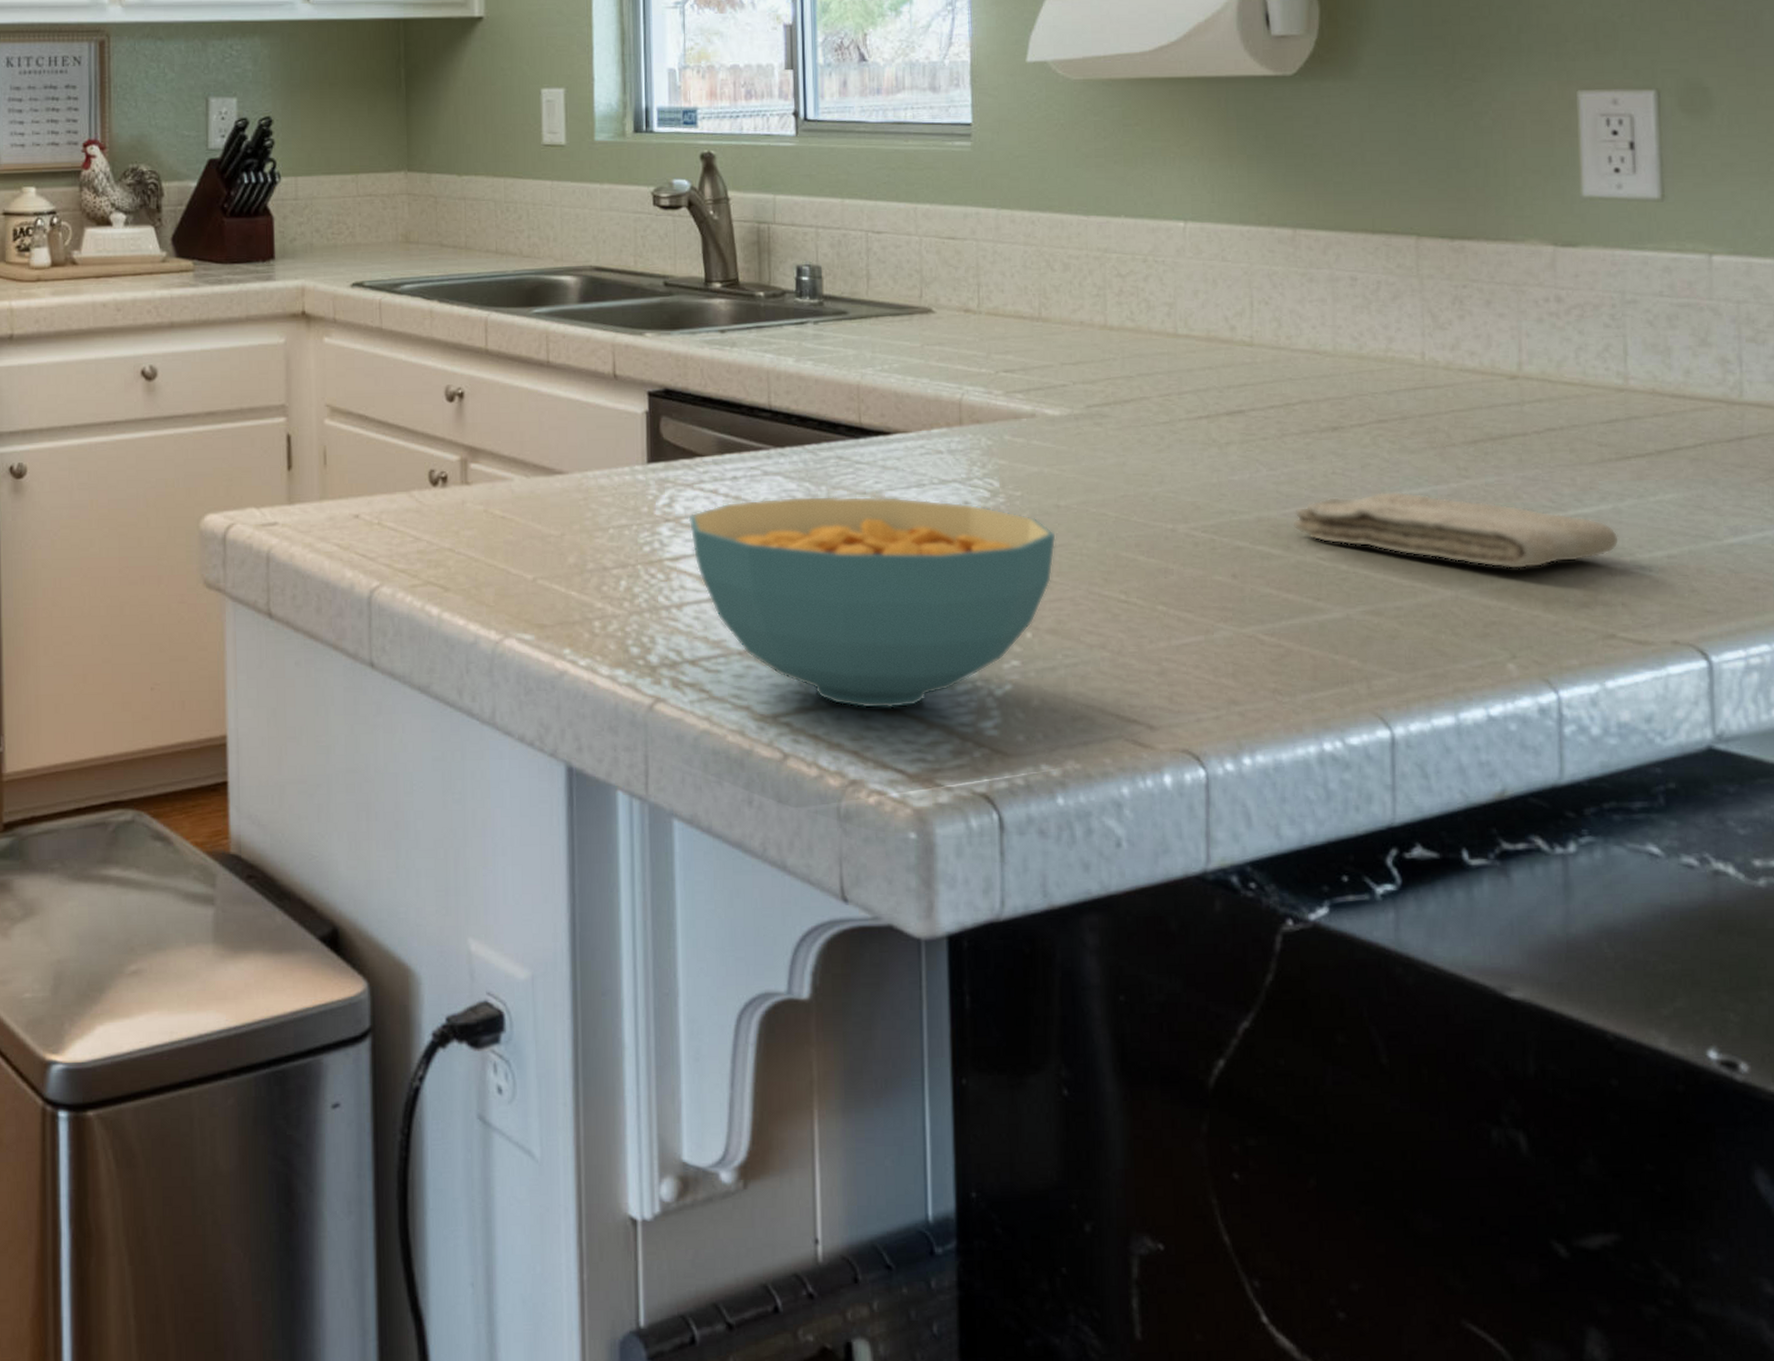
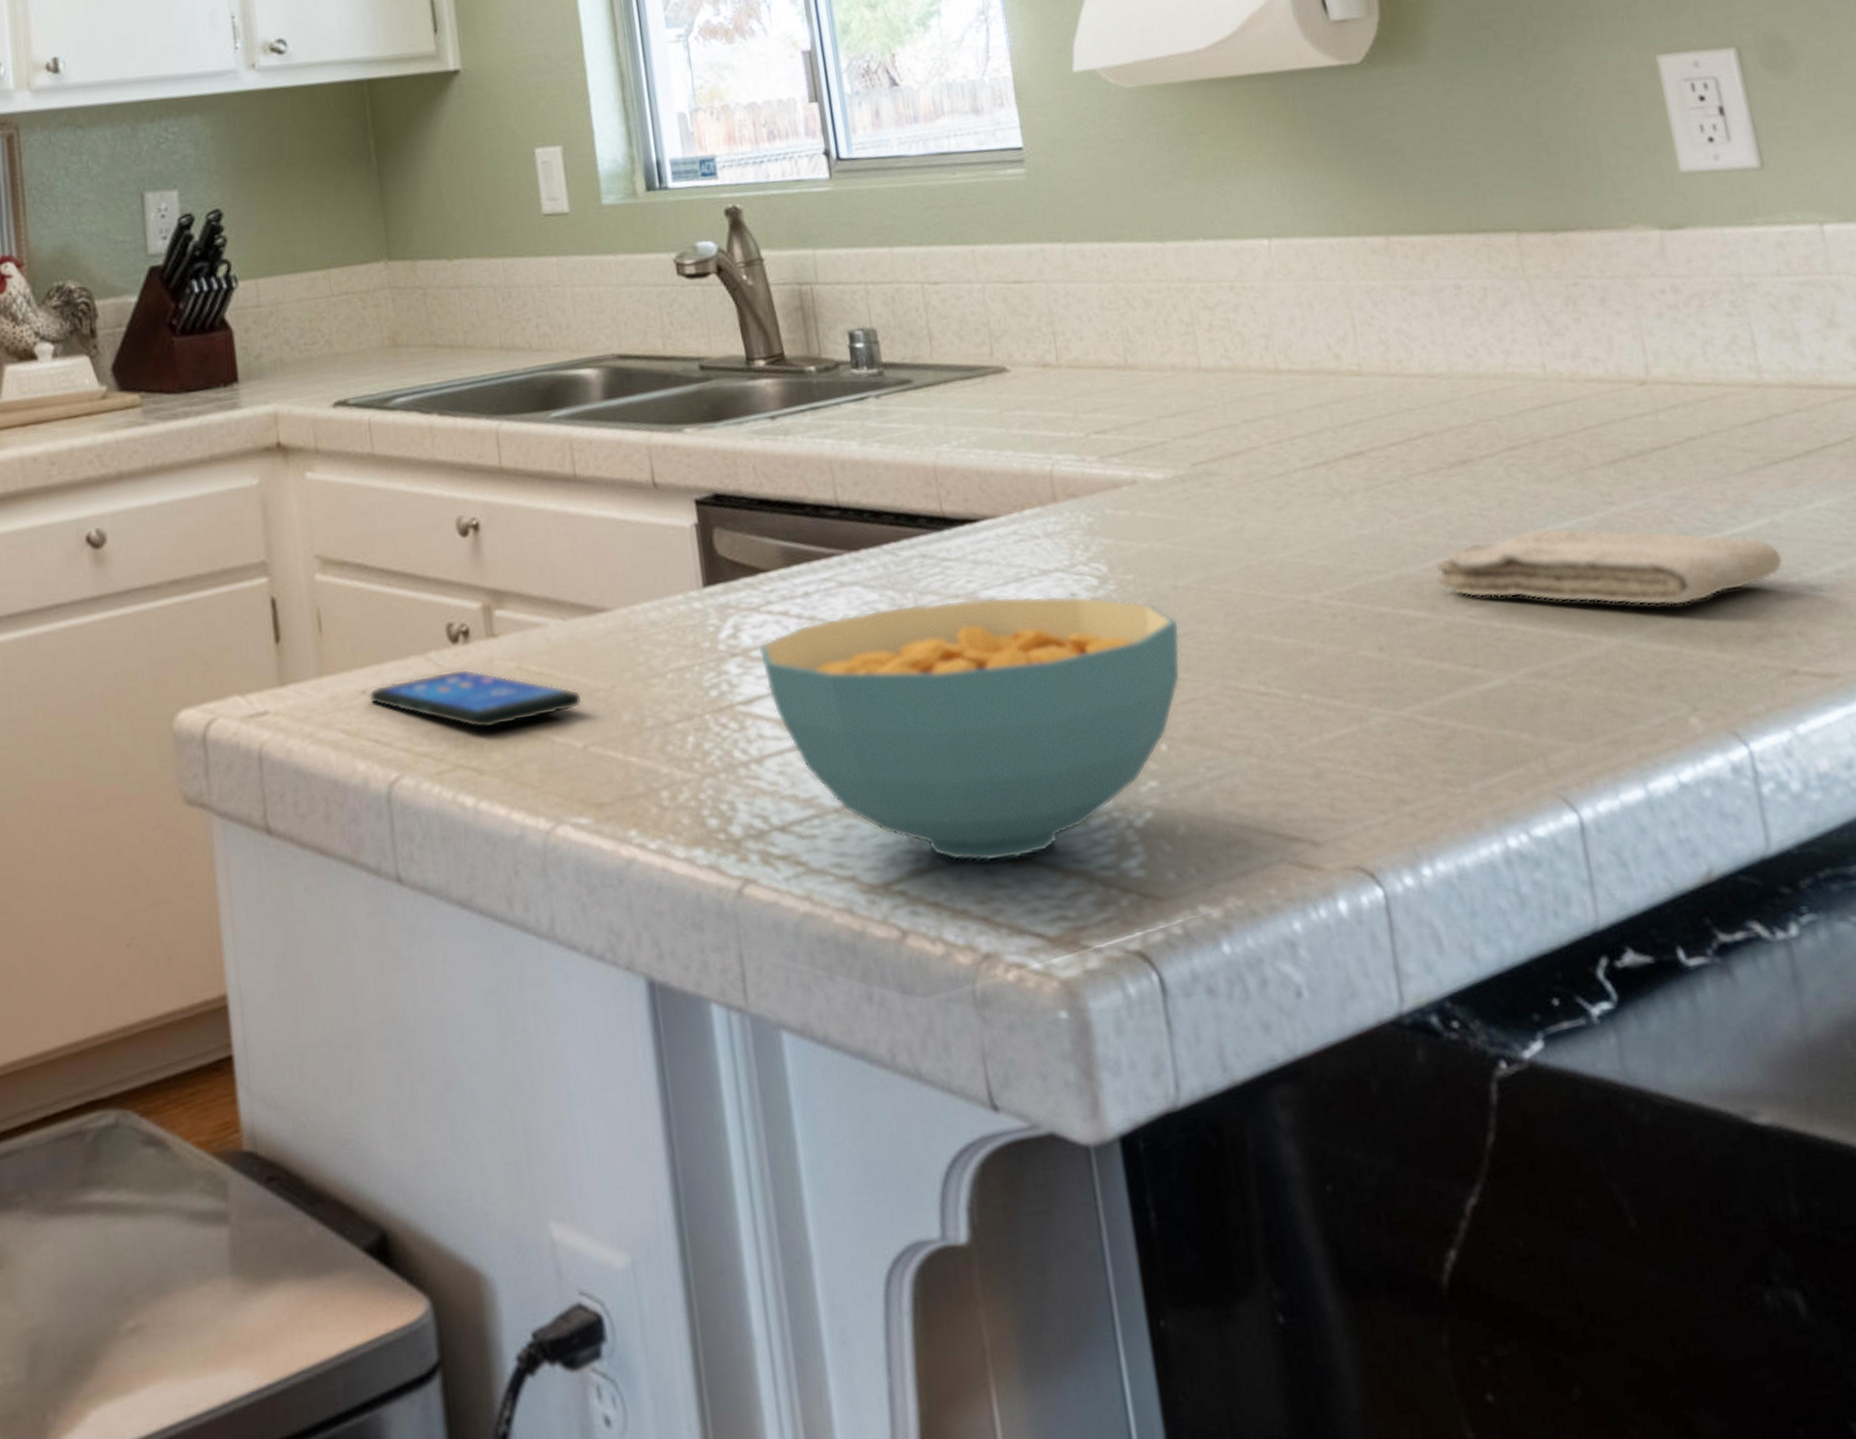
smartphone: none [360,506,536,556] -> present [368,668,582,729]

